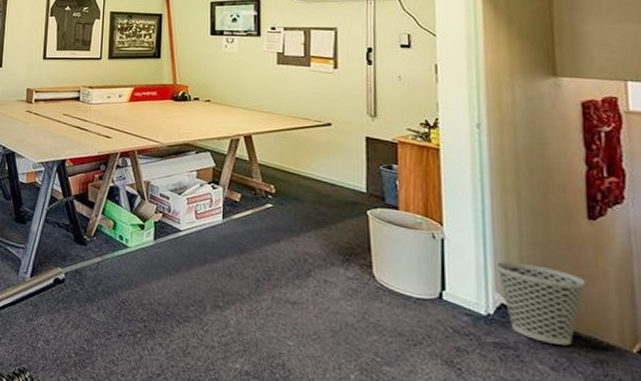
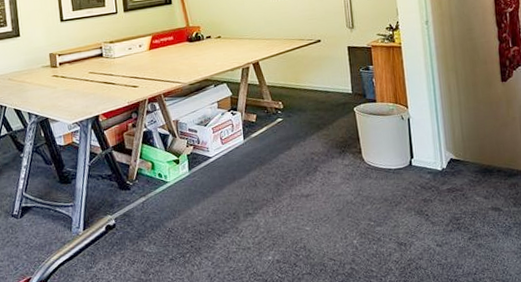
wastebasket: present [496,261,586,346] -> none [445,124,503,180]

